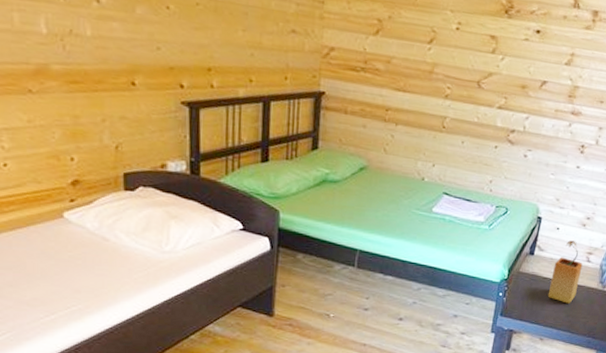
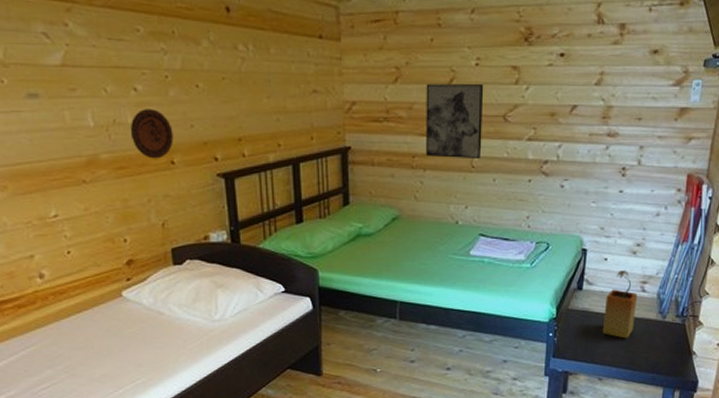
decorative plate: none [88,23,137,78] -> present [130,109,174,159]
wall art: none [399,40,462,121] -> present [426,84,484,160]

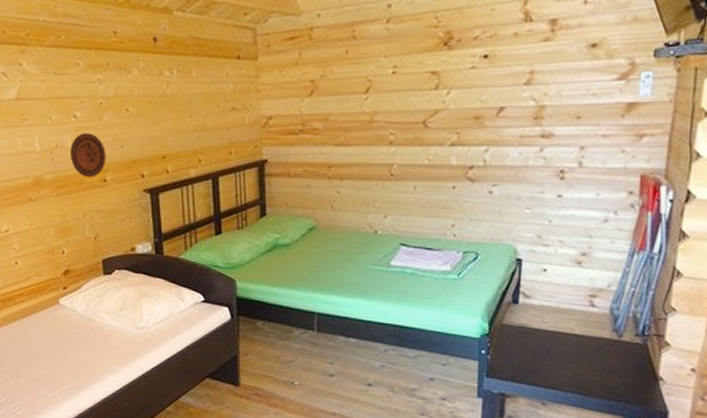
wall art: present [426,84,484,160] -> none [342,92,402,168]
potted plant: present [602,270,638,339] -> none [544,282,586,359]

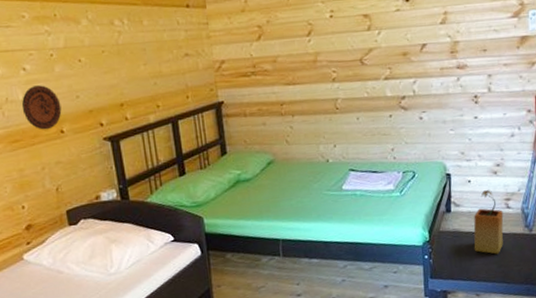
potted plant: none [544,282,586,359] -> present [473,190,504,254]

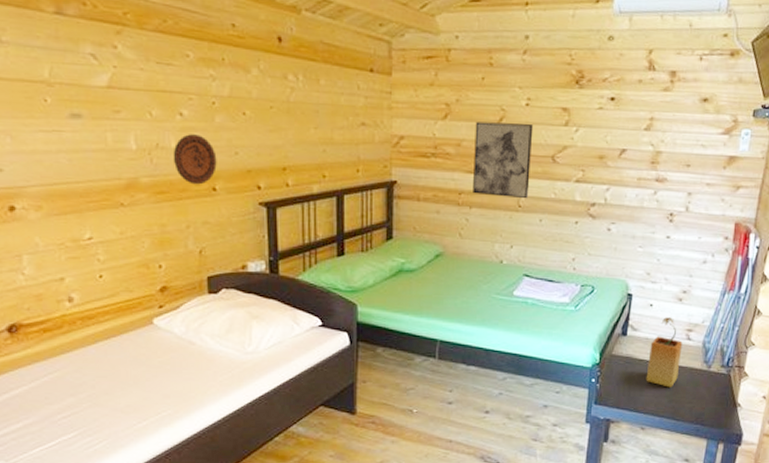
wall art: none [287,34,344,103] -> present [473,121,534,199]

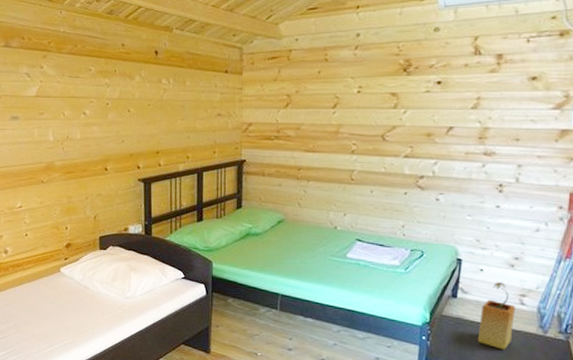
decorative plate: present [173,134,217,185] -> none [78,128,109,166]
wall art: present [473,121,534,199] -> none [310,108,365,173]

